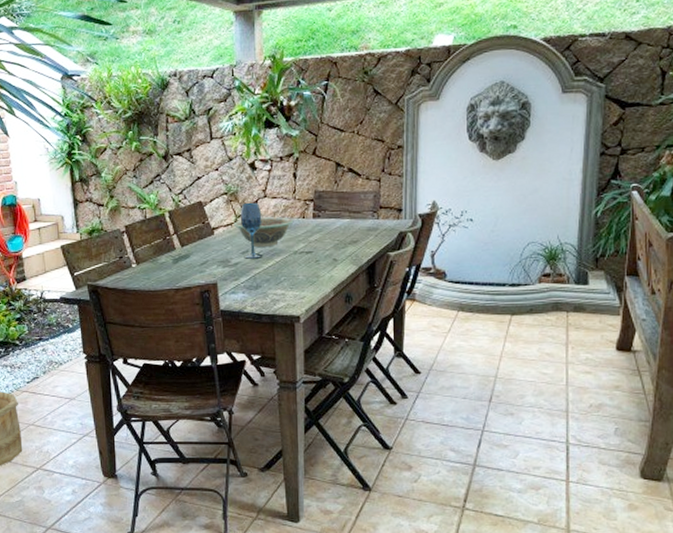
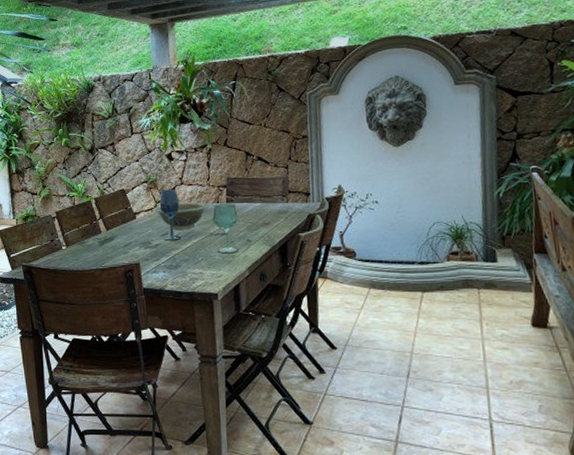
wine glass: none [297,219,327,274] -> present [212,203,240,254]

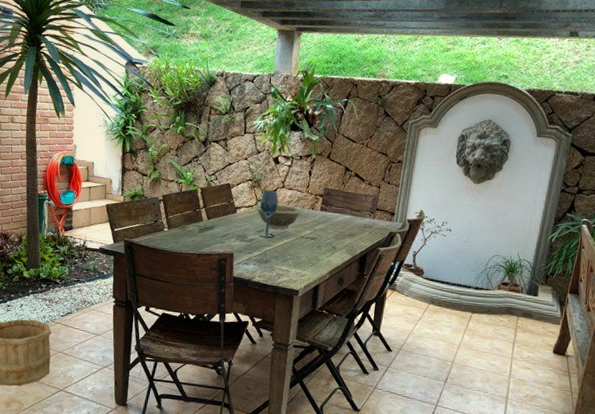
wine glass: present [212,203,240,254] -> none [305,211,330,257]

